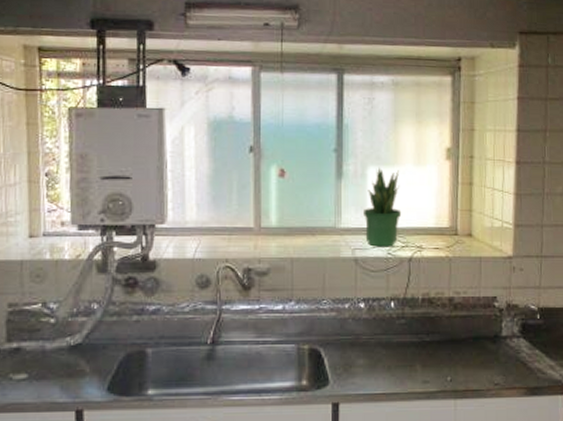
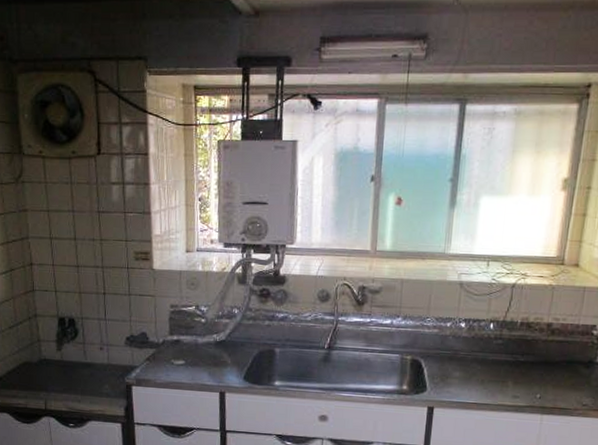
planter: present [364,167,402,247] -> none [472,197,512,273]

